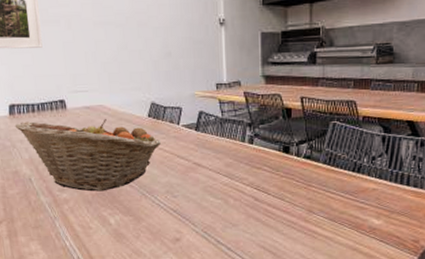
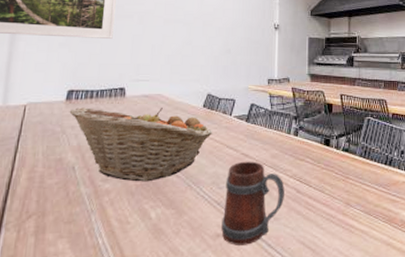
mug: none [179,170,242,249] -> present [221,161,285,246]

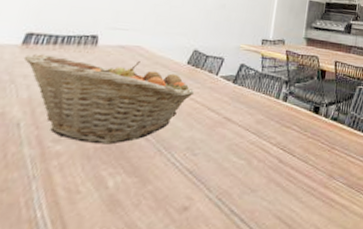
mug: present [221,161,285,246] -> none [190,126,267,220]

